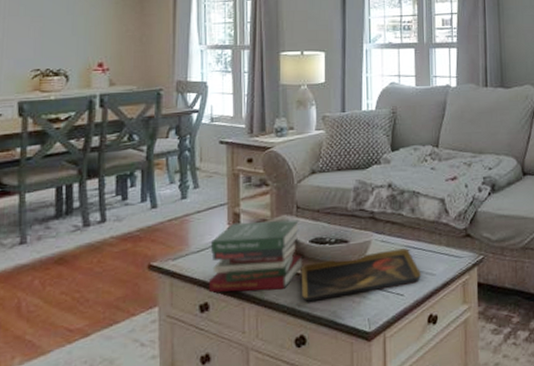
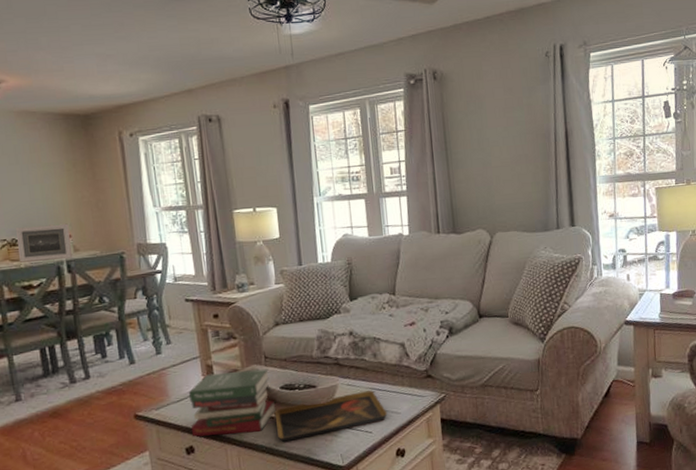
picture frame: none [51,56,108,94] -> present [16,223,72,263]

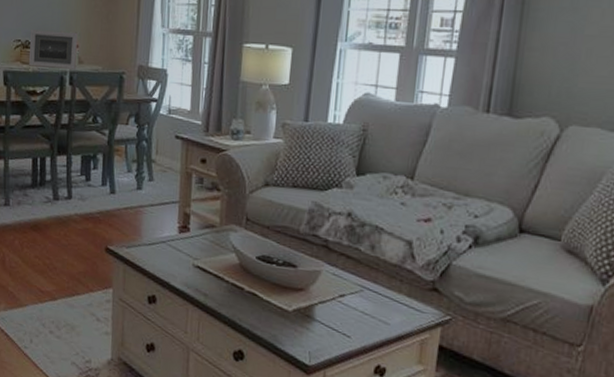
books: present [188,368,277,437] -> none [156,223,249,300]
decorative tray: present [274,390,388,443] -> none [244,280,374,328]

